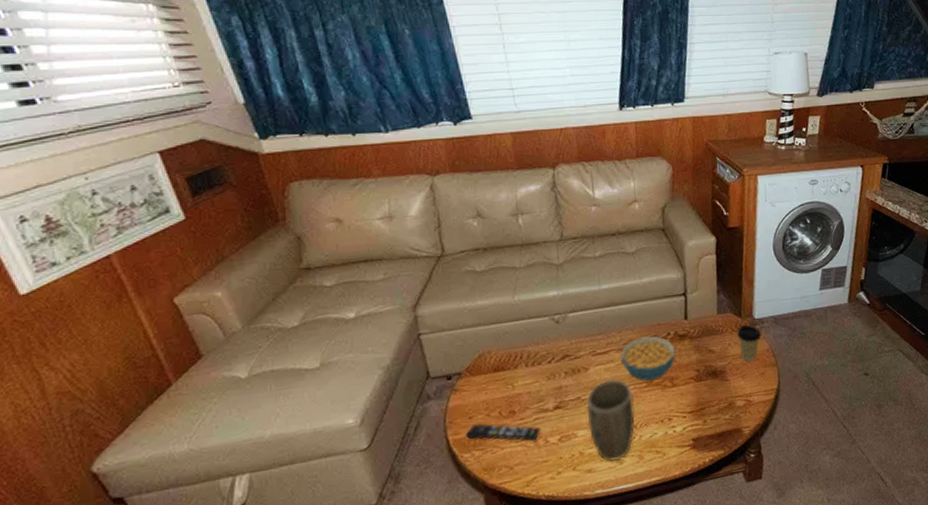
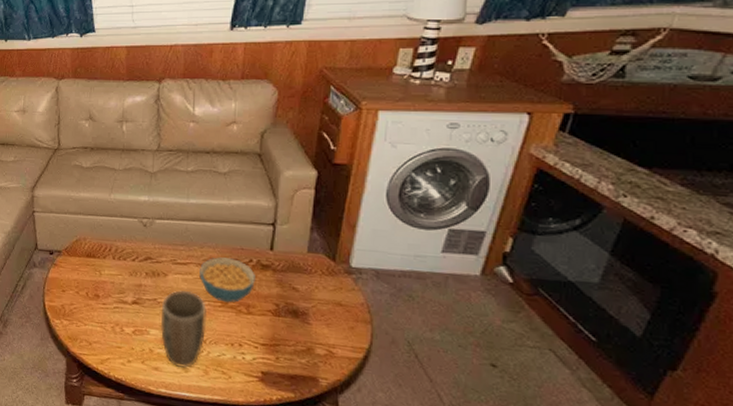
remote control: present [465,423,542,442] -> none [57,297,119,327]
coffee cup: present [737,324,761,361] -> none [327,270,357,311]

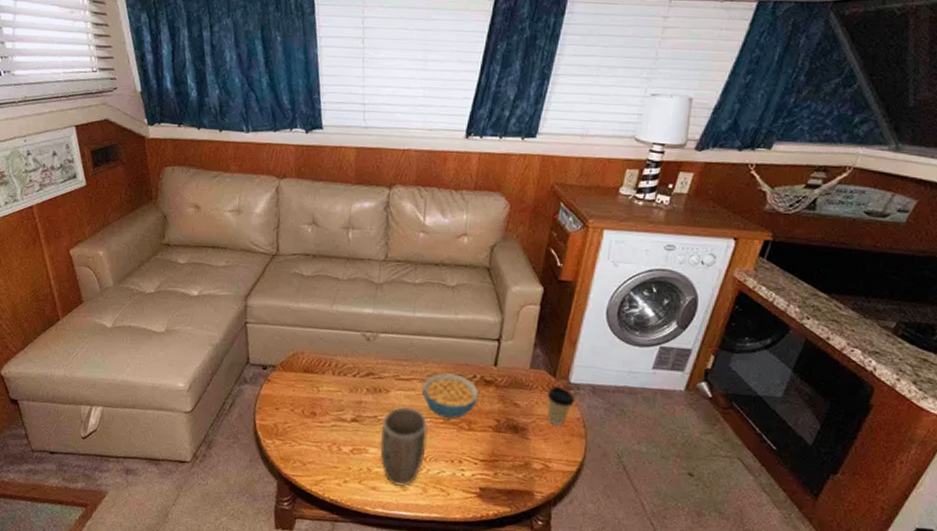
coffee cup: none [327,270,357,311] -> present [547,386,574,426]

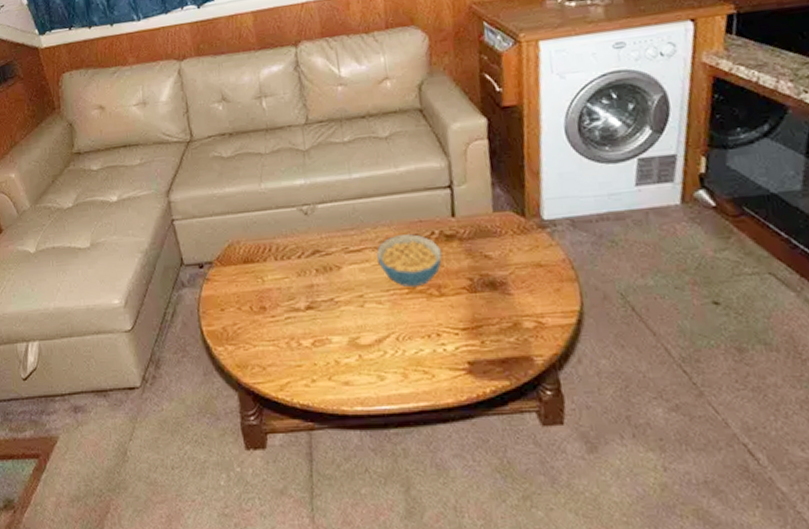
plant pot: present [379,406,428,486] -> none [339,281,397,376]
coffee cup: present [547,386,574,426] -> none [520,226,554,273]

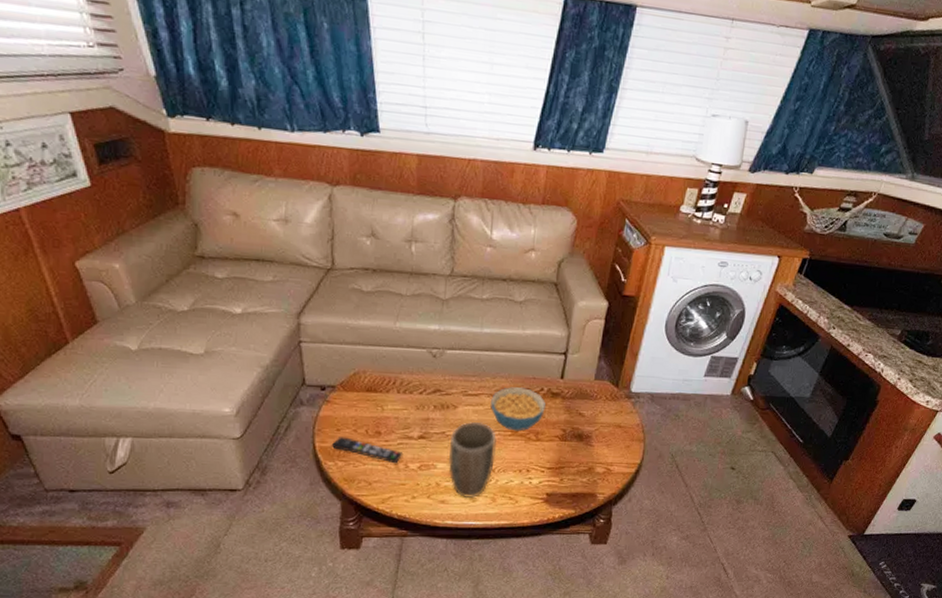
remote control: none [218,317,294,342] -> present [331,437,404,464]
plant pot: none [339,281,397,376] -> present [448,421,497,498]

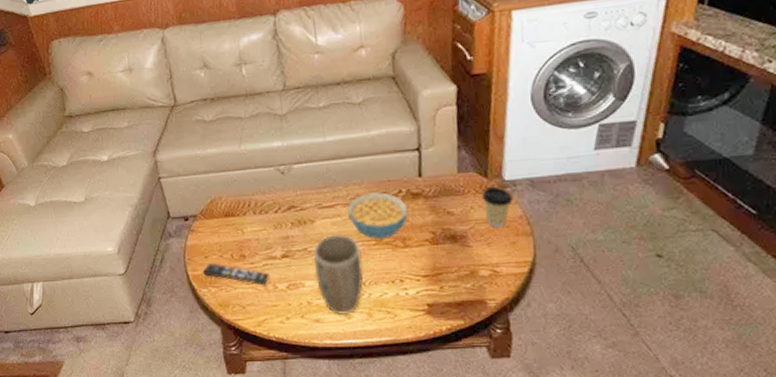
coffee cup: none [610,395,635,432] -> present [482,186,513,227]

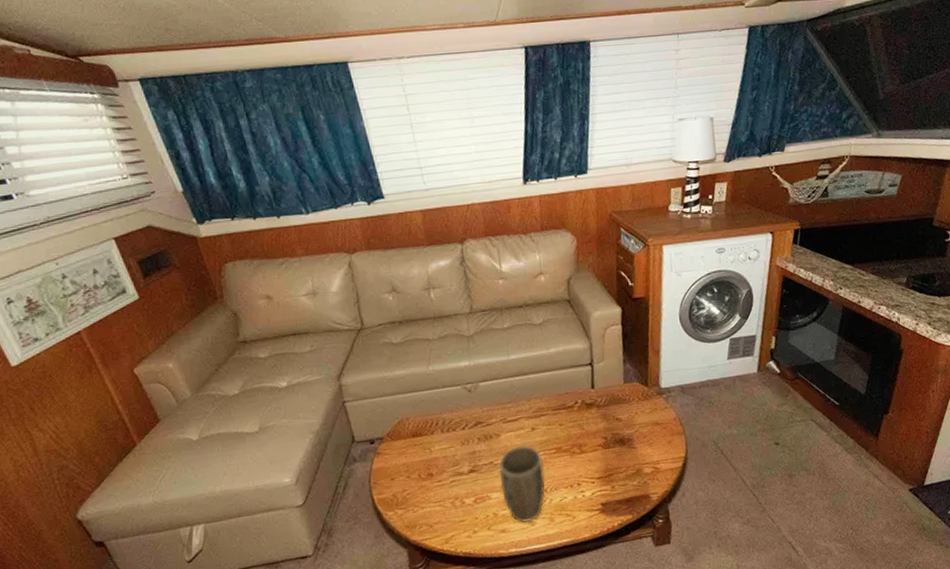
remote control: present [202,263,270,286] -> none [388,484,458,502]
cereal bowl: present [348,192,407,240] -> none [530,404,583,448]
coffee cup: present [482,186,513,227] -> none [644,393,668,430]

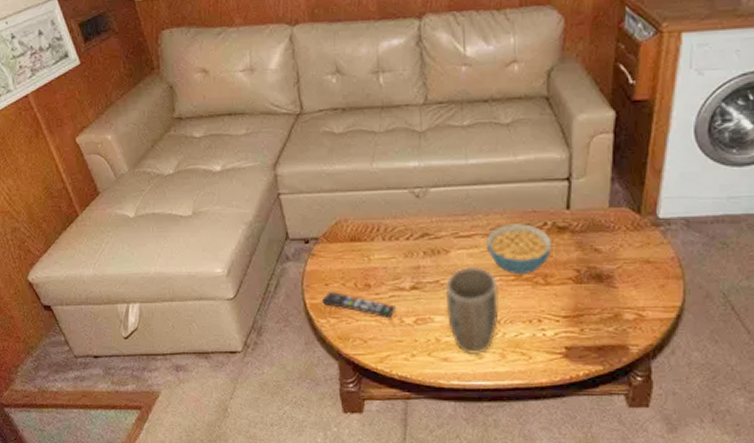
remote control: none [388,484,458,502] -> present [321,292,397,319]
cereal bowl: none [530,404,583,448] -> present [487,224,551,275]

